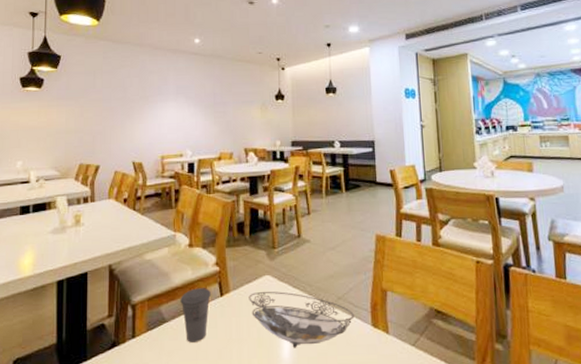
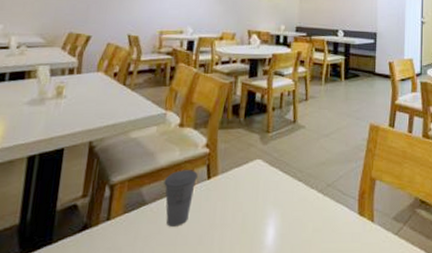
dish: present [249,291,354,348] -> none [237,176,342,235]

